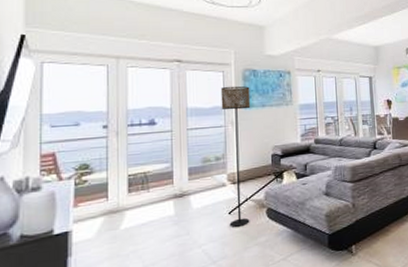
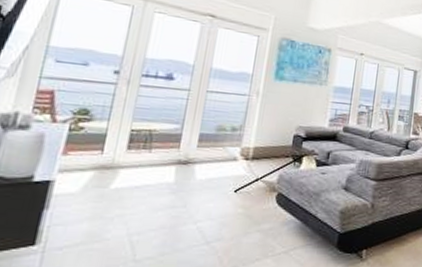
floor lamp: present [220,86,251,227] -> none [232,52,284,208]

